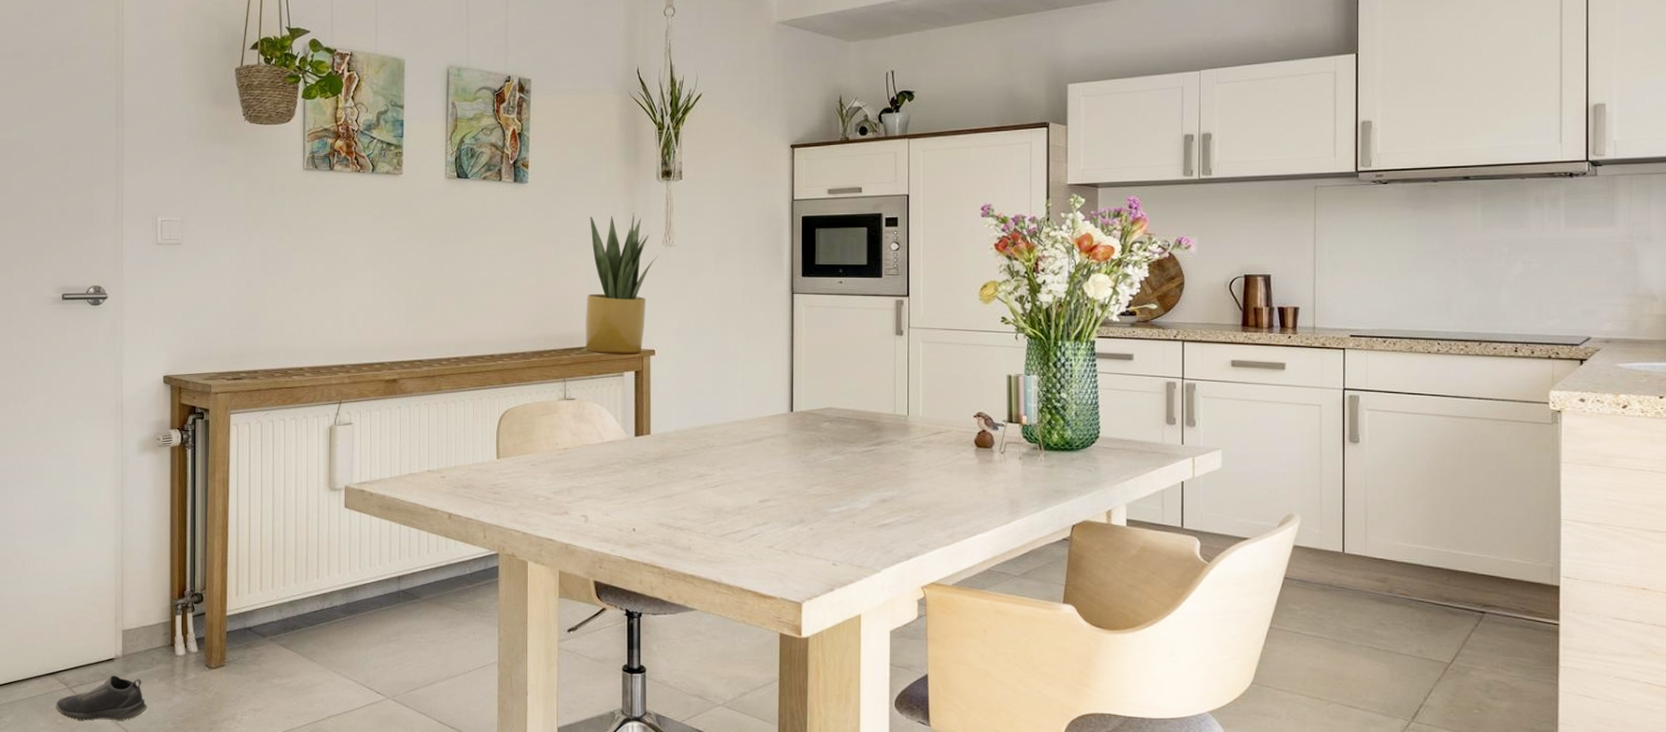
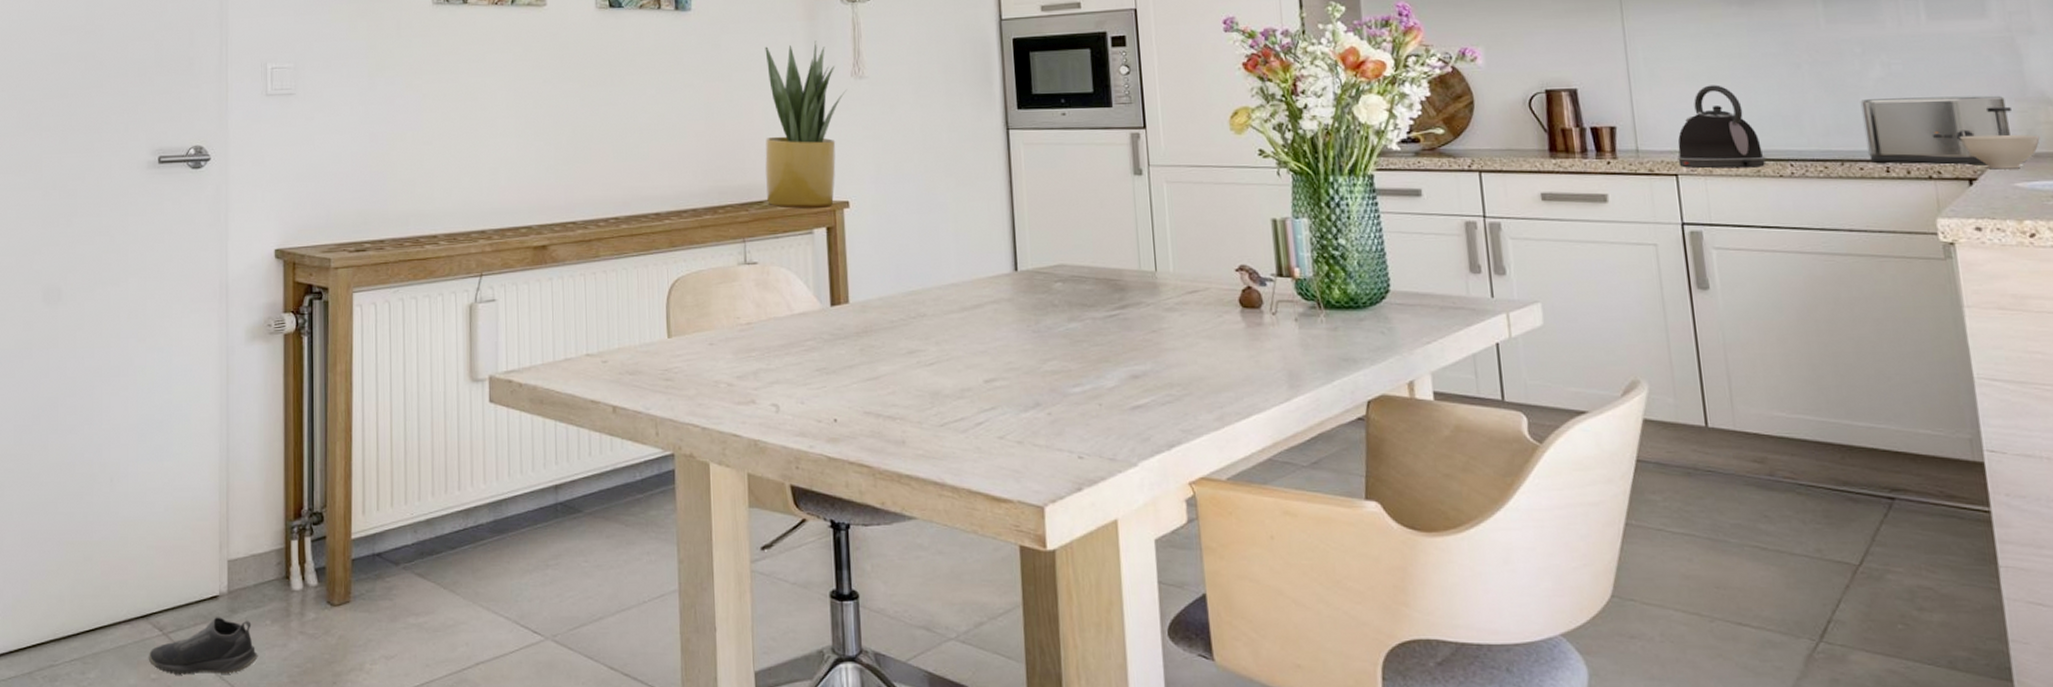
kettle: none [1347,275,1419,345] -> present [1677,85,1766,168]
toaster: none [1501,291,1623,349] -> present [1860,95,2011,166]
bowl: none [1577,323,1642,352] -> present [1959,134,2040,170]

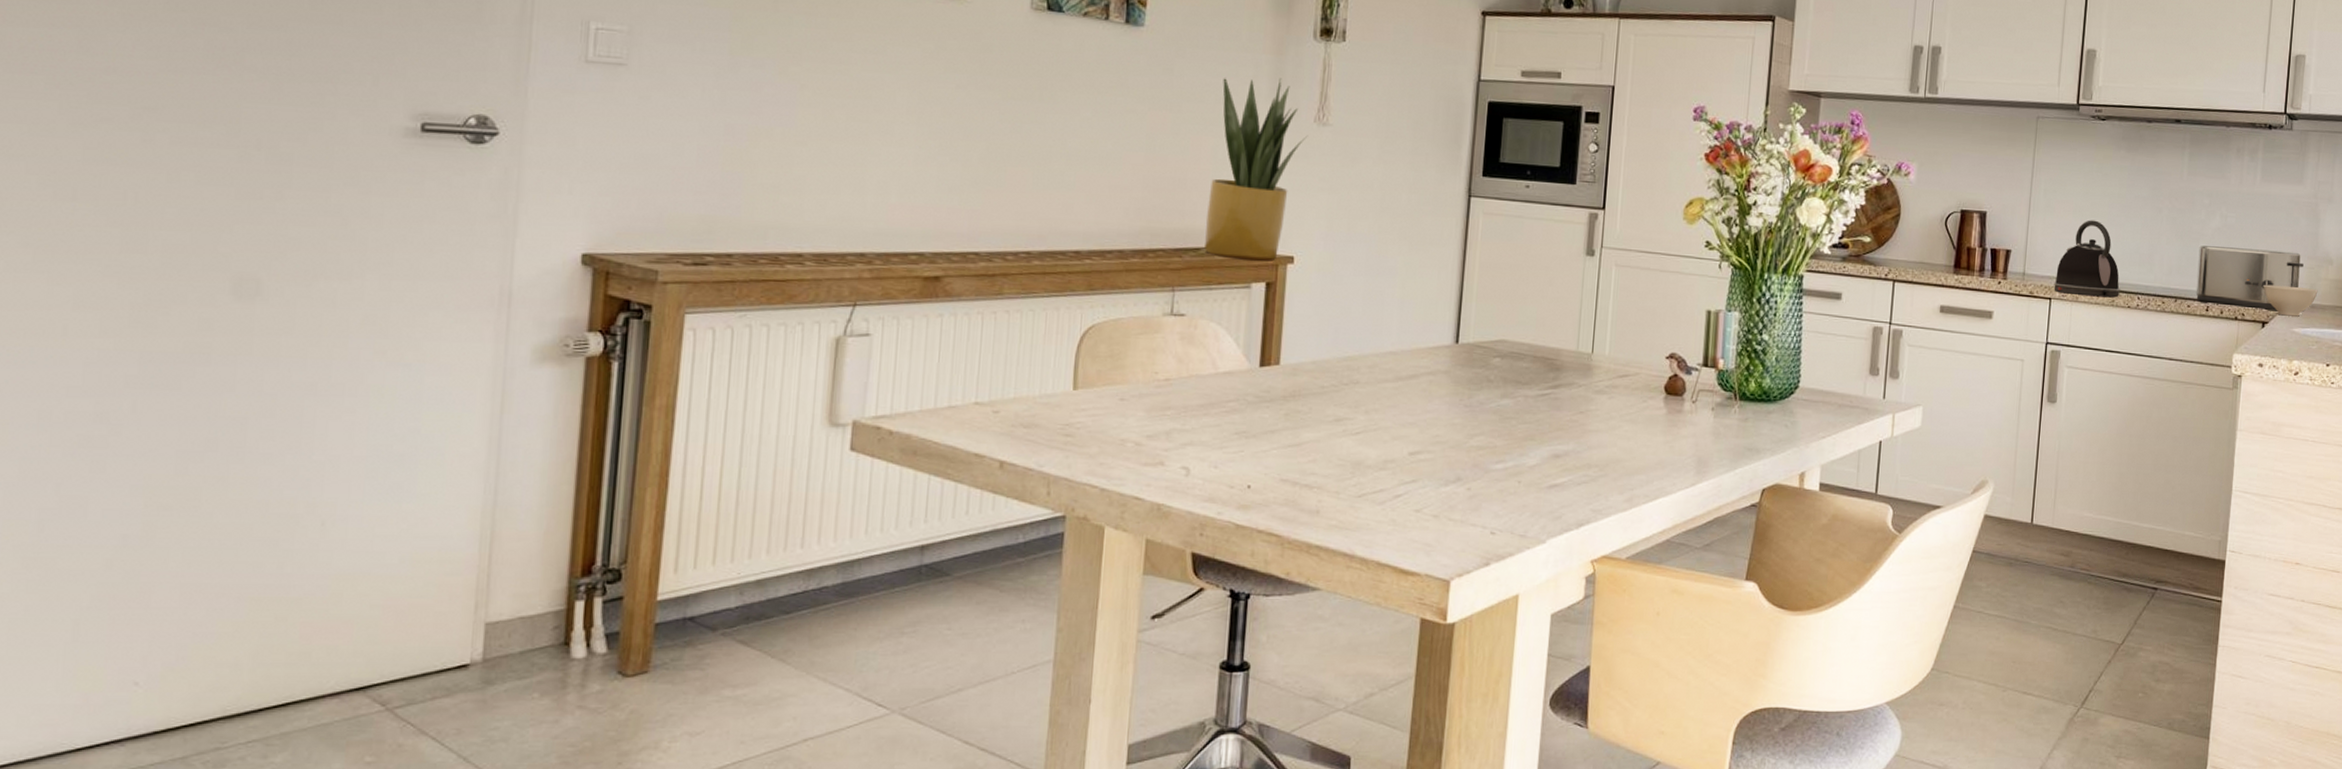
shoe: present [148,617,258,675] -> none [362,689,519,757]

